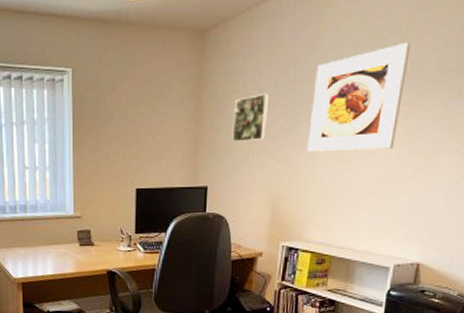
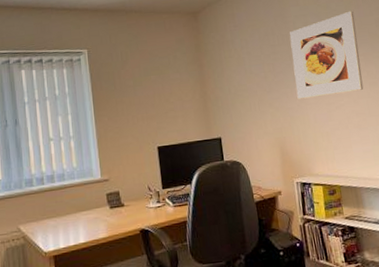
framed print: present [232,93,270,143] -> none [231,55,262,98]

